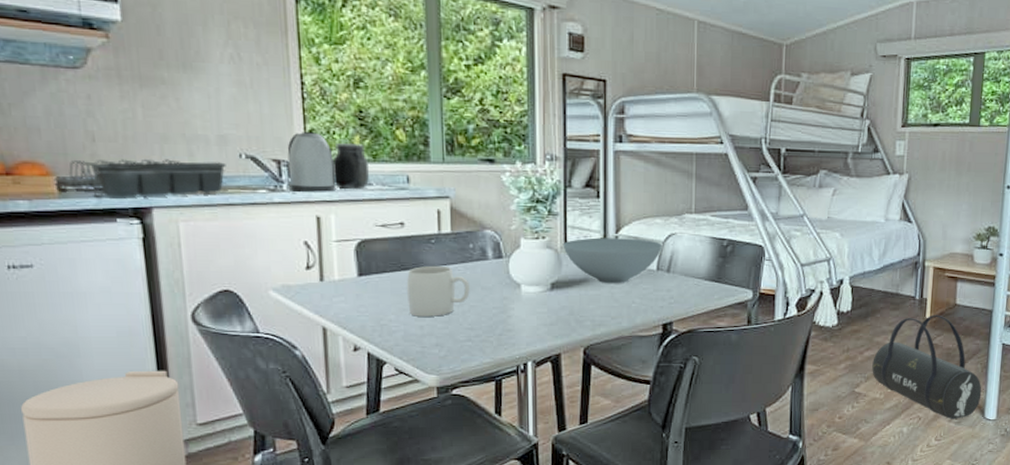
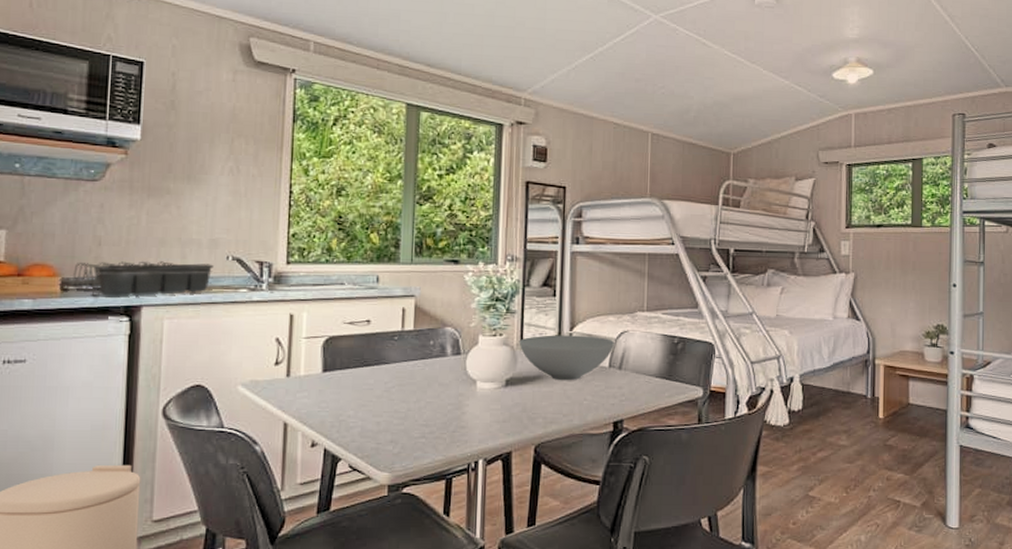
kettle: present [287,132,335,192] -> none [268,236,311,291]
jar: present [332,142,369,190] -> none [309,245,342,290]
mug: present [406,265,470,317] -> none [366,362,428,413]
duffel bag: present [872,314,982,419] -> none [826,414,942,526]

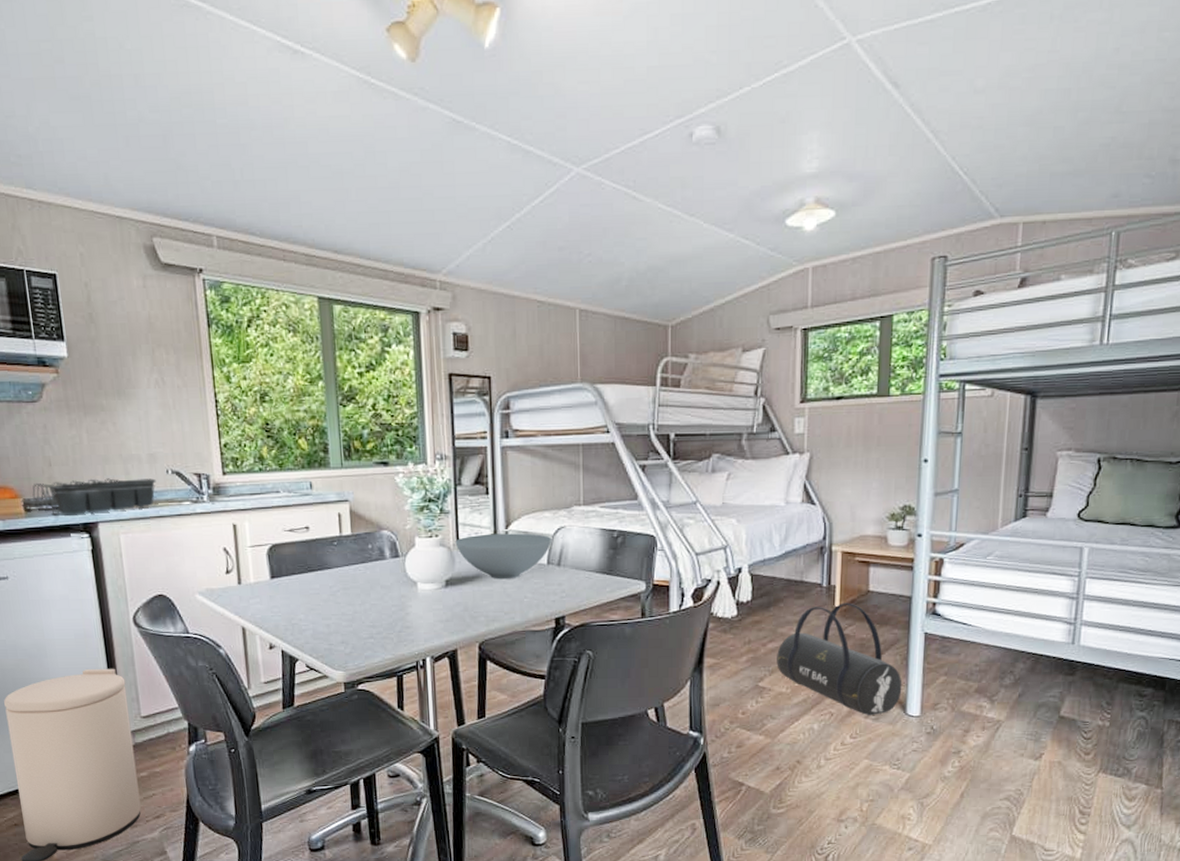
duffel bag: none [826,414,942,526] -> present [777,602,902,715]

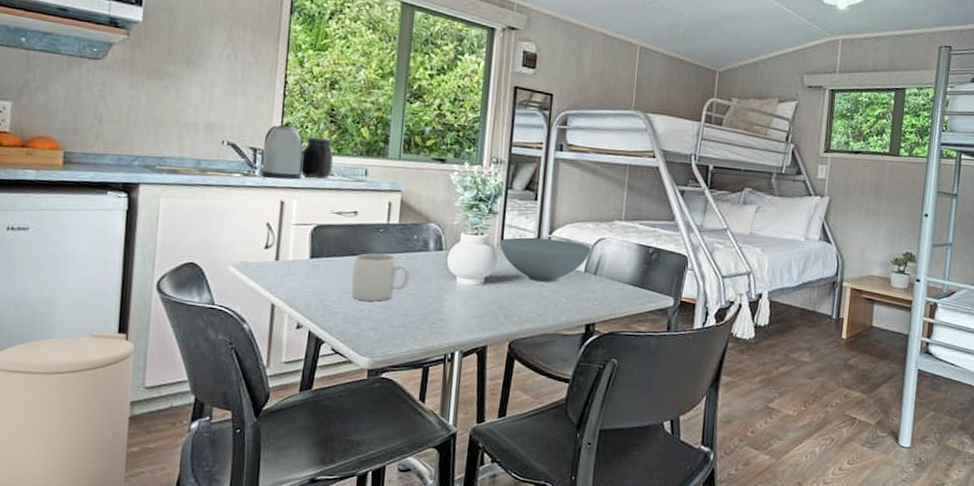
dish rack: present [21,478,156,517] -> none [61,138,209,175]
kettle: none [206,446,248,502] -> present [261,125,303,180]
jar: none [244,453,277,498] -> present [300,136,333,180]
mug: none [313,566,371,616] -> present [351,253,410,302]
duffel bag: present [777,602,902,715] -> none [786,335,897,443]

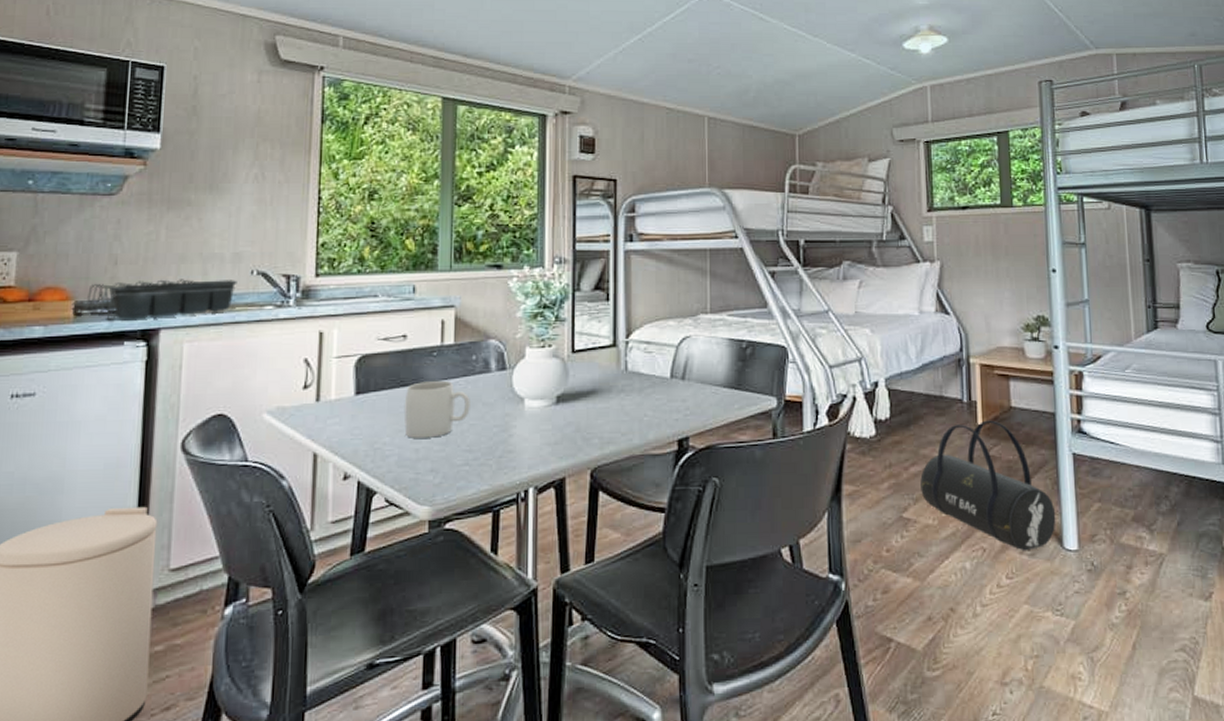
dish rack: none [61,138,209,175] -> present [71,279,237,322]
kettle: present [261,125,303,180] -> none [296,246,342,307]
jar: present [300,136,333,180] -> none [339,254,376,303]
bowl: present [499,237,592,283] -> none [570,343,677,395]
duffel bag: none [786,335,897,443] -> present [920,420,1056,550]

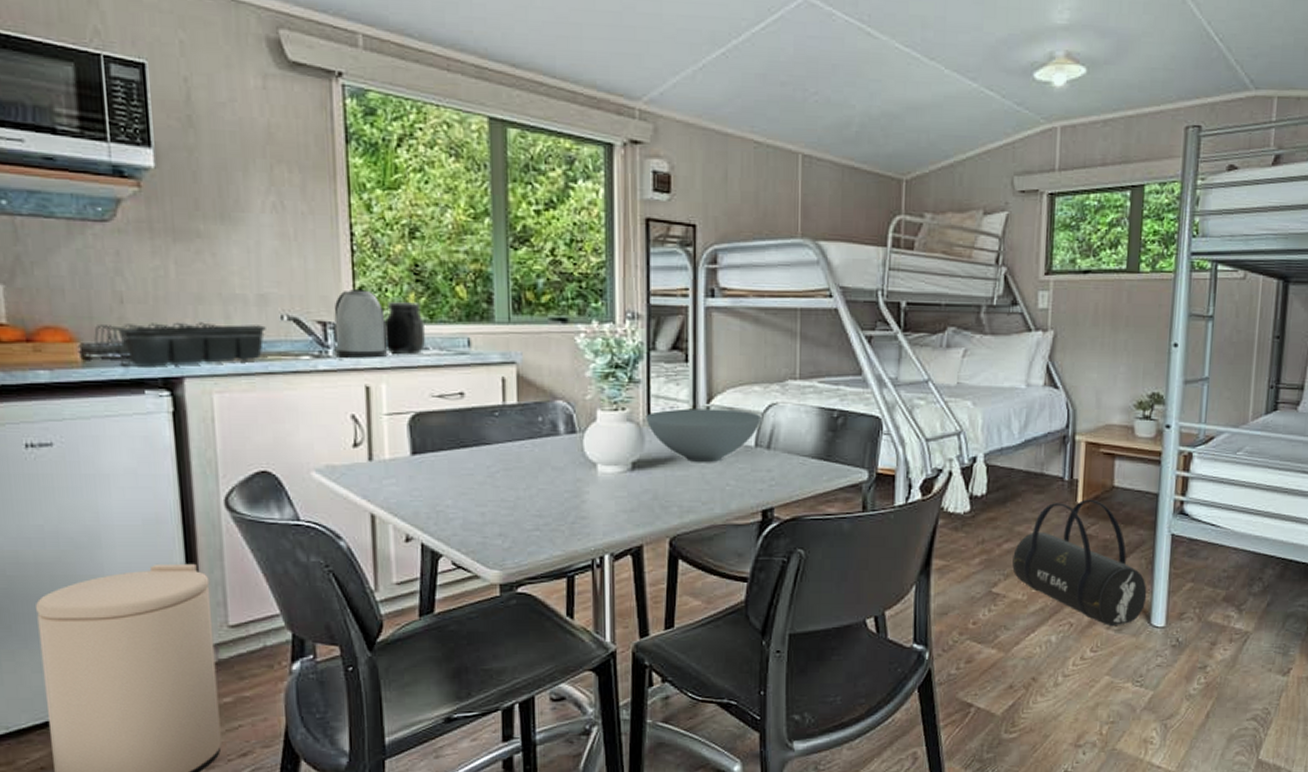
kettle: none [296,246,342,307] -> present [334,289,387,358]
jar: none [339,254,376,303] -> present [384,301,425,356]
mug: present [403,380,470,438] -> none [465,442,538,502]
bowl: none [570,343,677,395] -> present [645,408,762,463]

